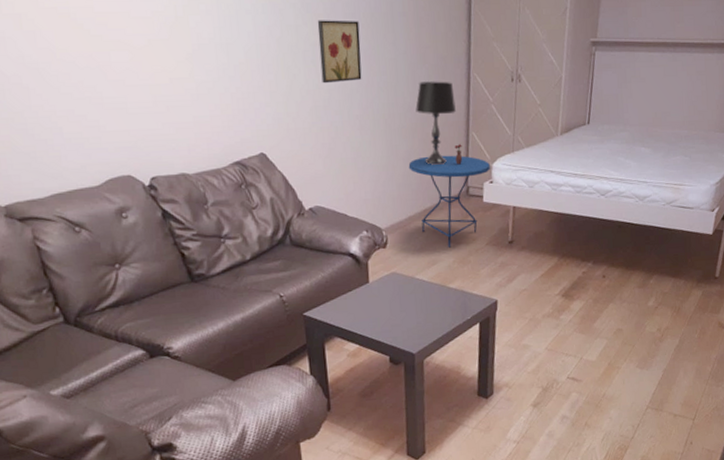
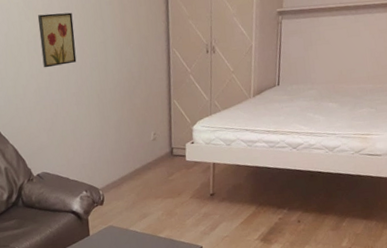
side table: present [408,144,491,248] -> none [119,111,192,202]
table lamp: present [415,81,456,165] -> none [123,57,159,131]

